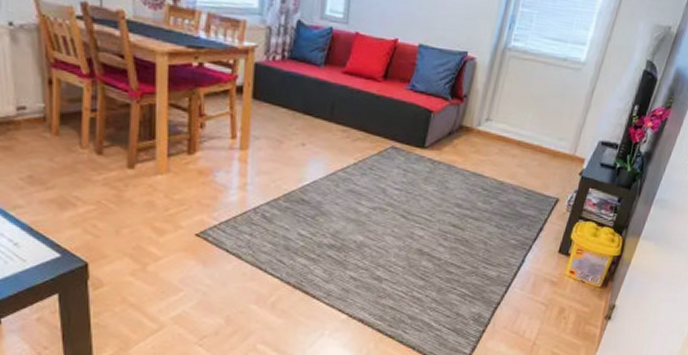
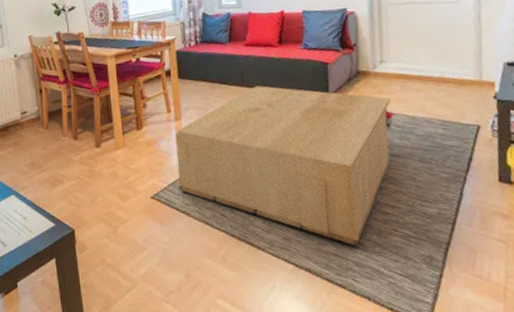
coffee table: none [233,124,486,301] -> present [174,86,395,247]

